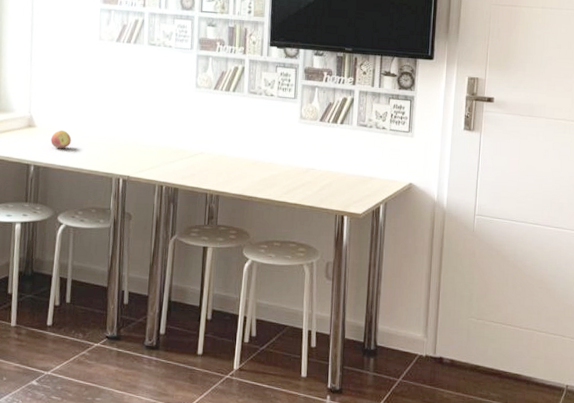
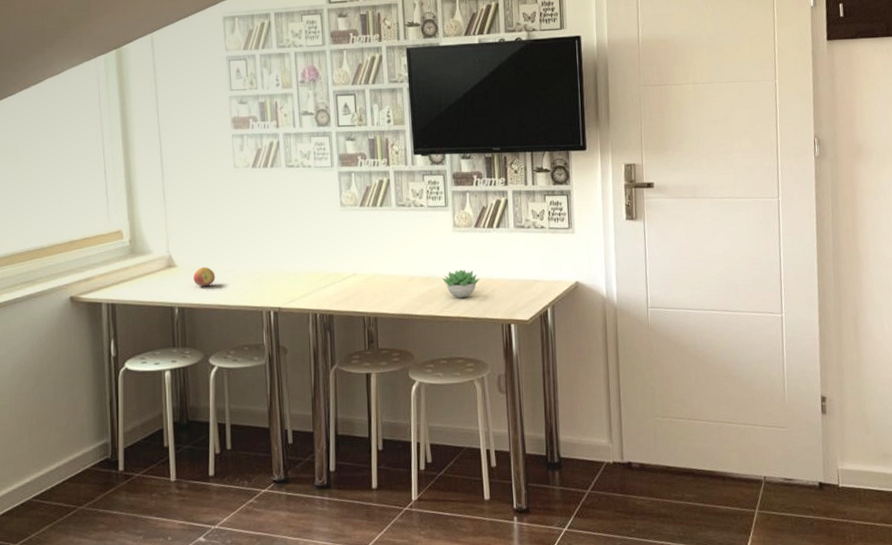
succulent plant: none [284,159,320,187] -> present [442,269,480,298]

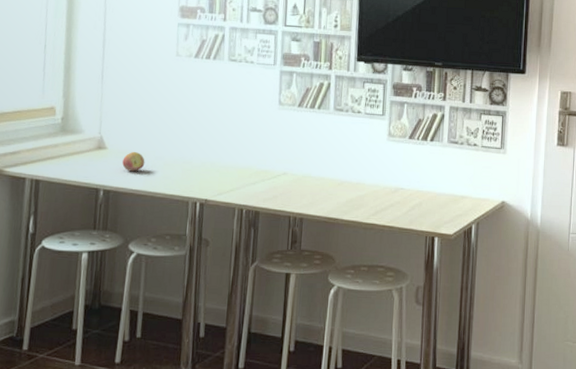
succulent plant: present [442,269,480,298] -> none [372,179,409,207]

